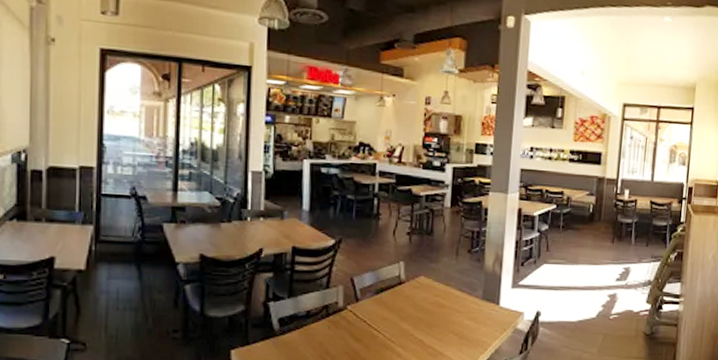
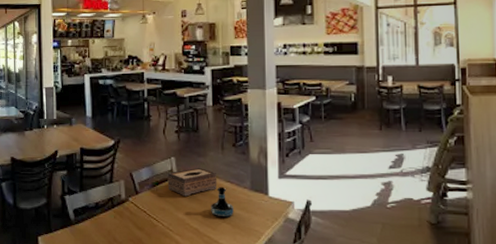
tissue box: none [393,273,449,305] -> present [167,167,218,197]
tequila bottle: none [438,296,463,329] -> present [211,187,234,219]

